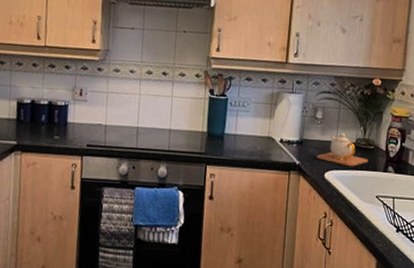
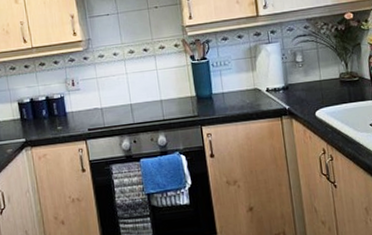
teapot: present [317,133,368,167] -> none [304,71,356,102]

